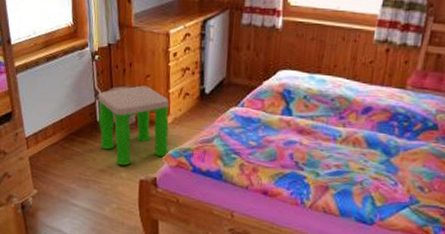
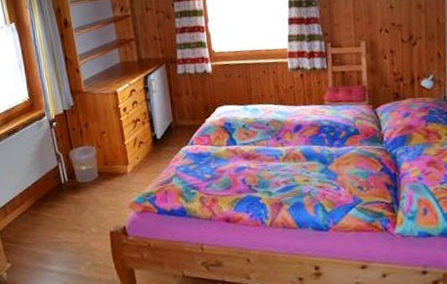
stool: present [98,85,169,166] -> none [59,142,133,221]

